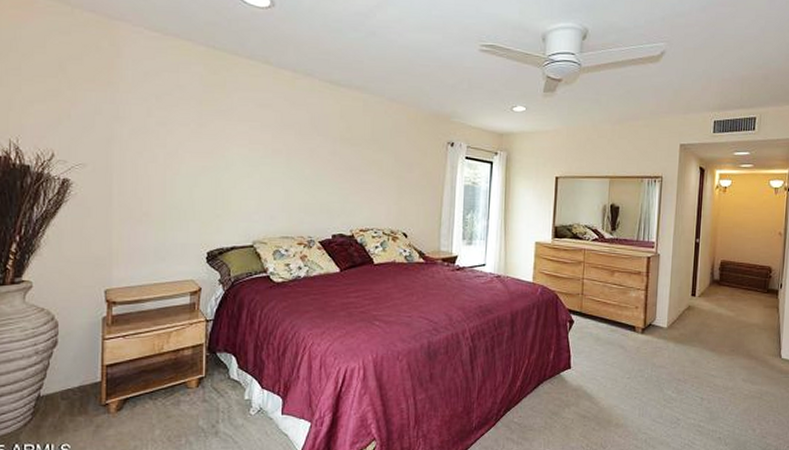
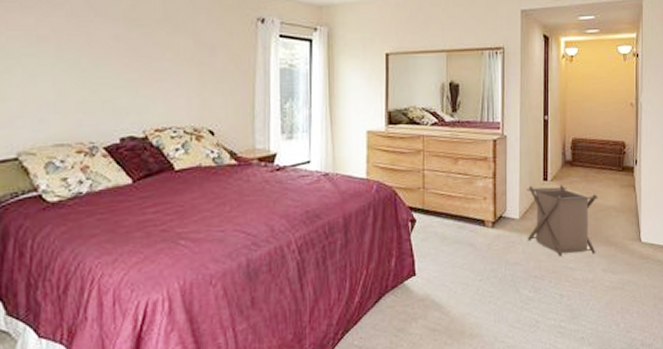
laundry basket: none [673,299,743,365] -> present [527,185,599,256]

